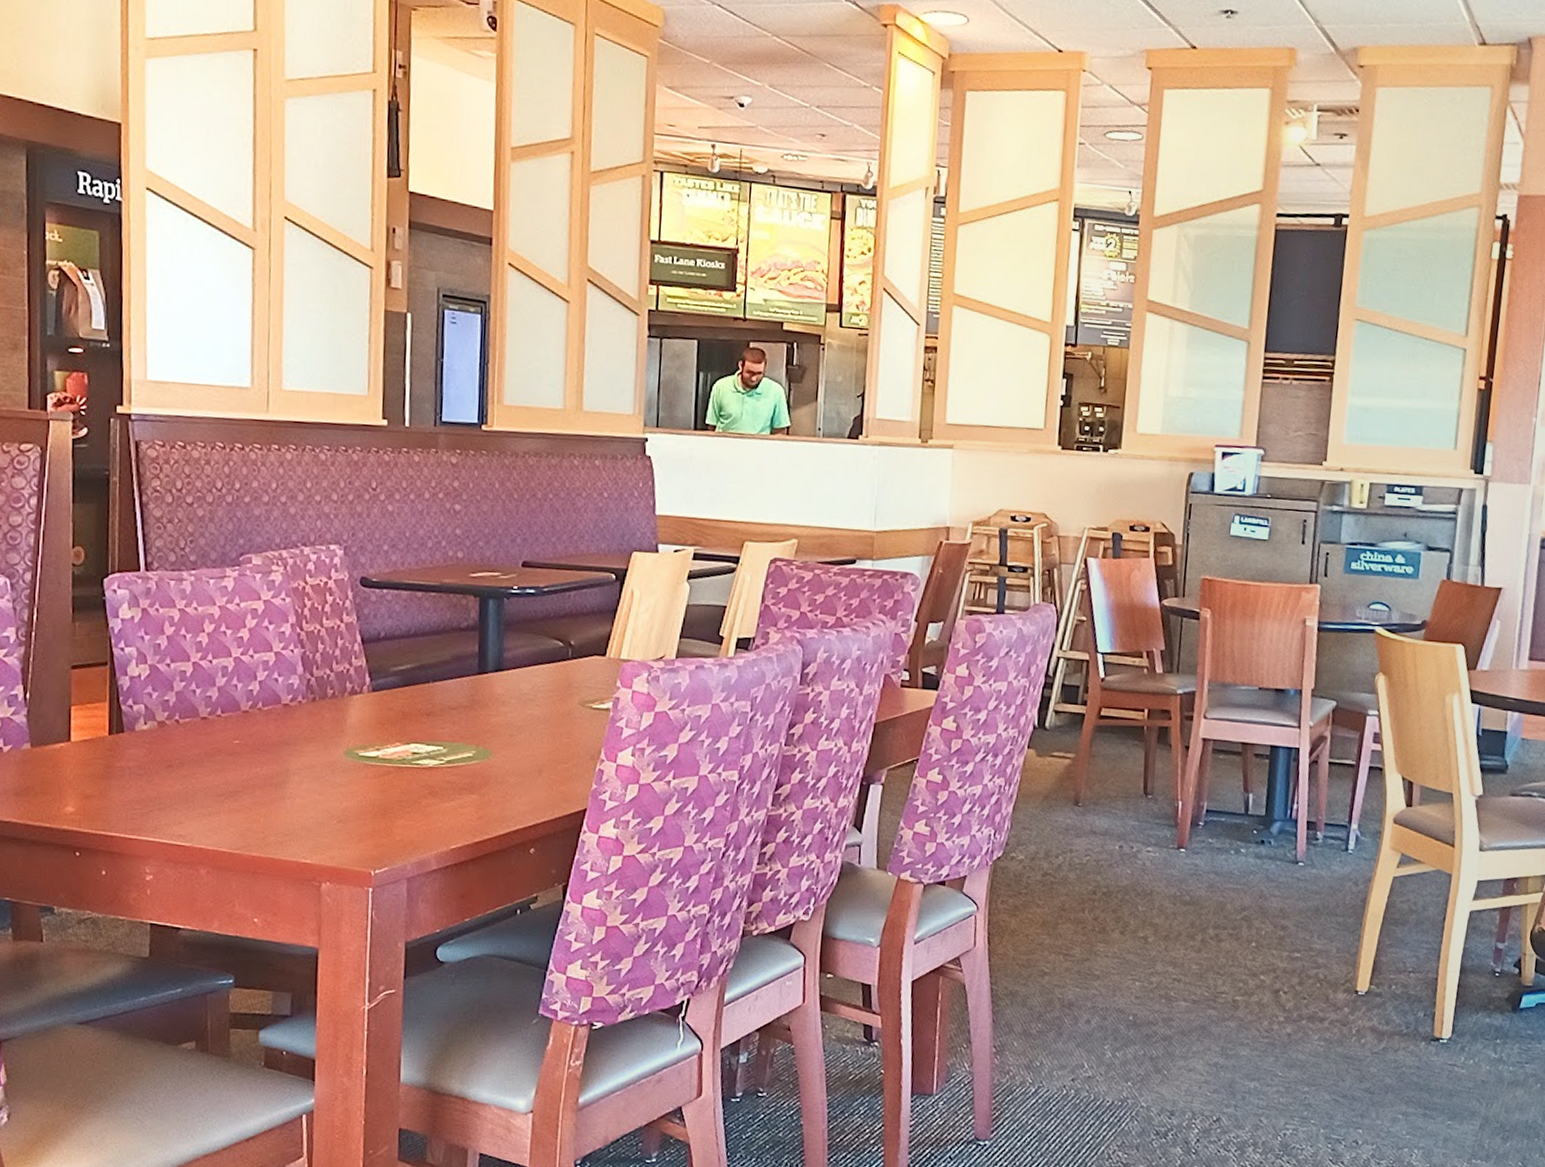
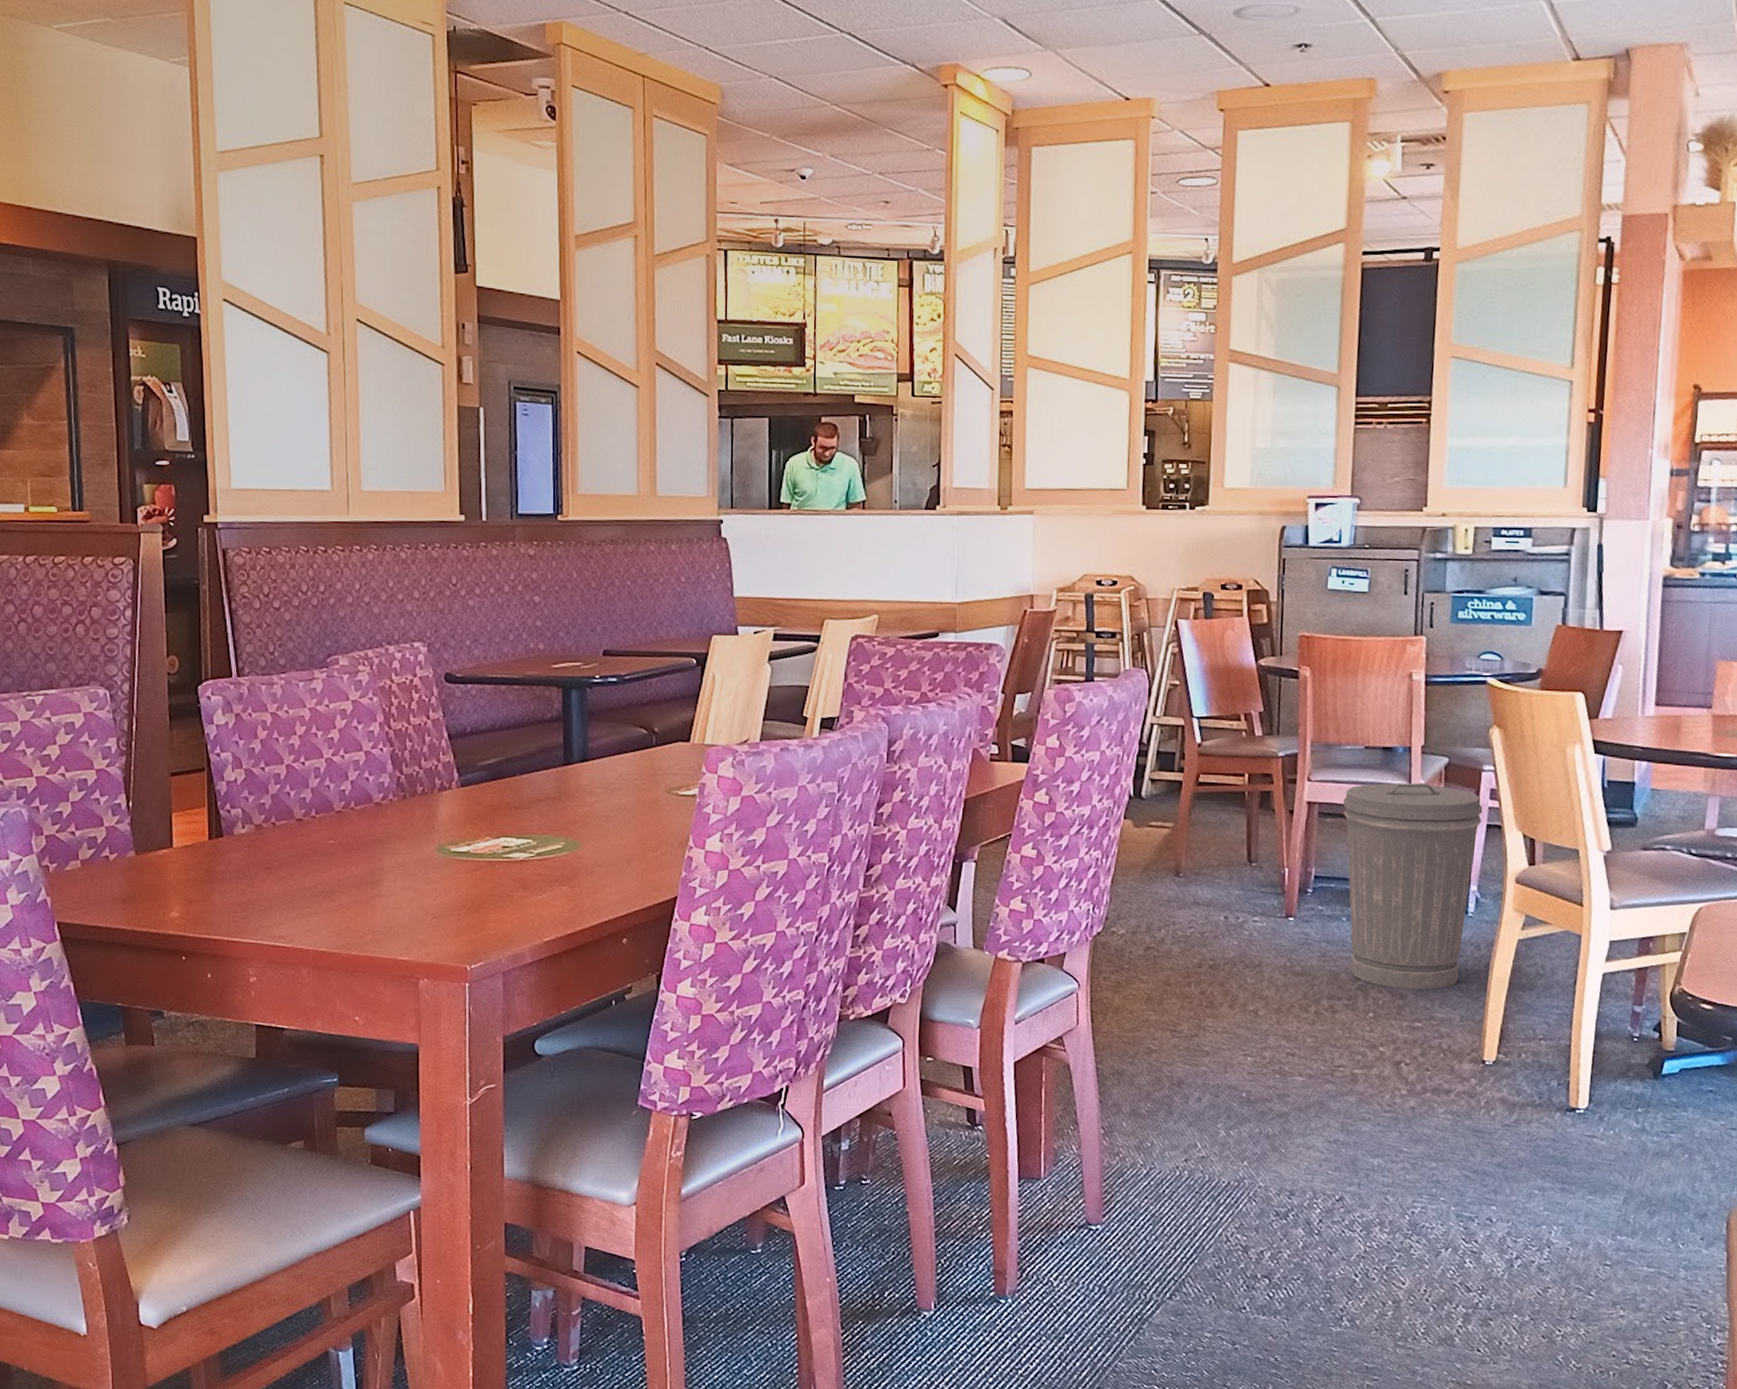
trash can: none [1235,723,1367,922] -> present [1343,783,1483,990]

